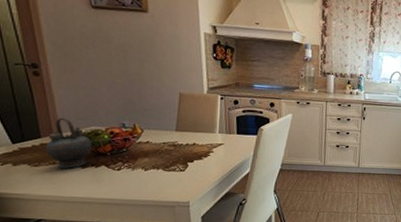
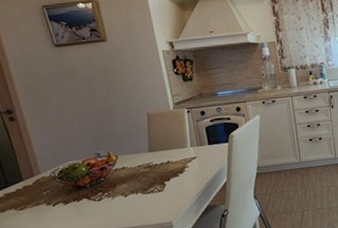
teapot: present [45,117,91,168] -> none [28,157,71,208]

